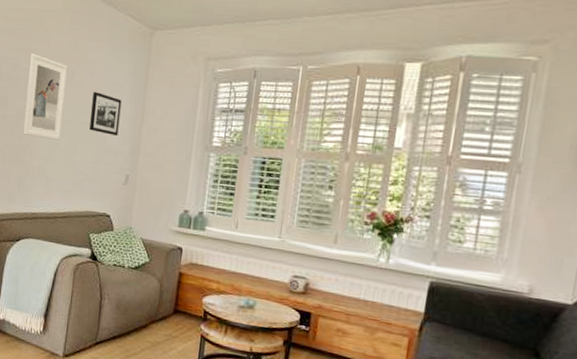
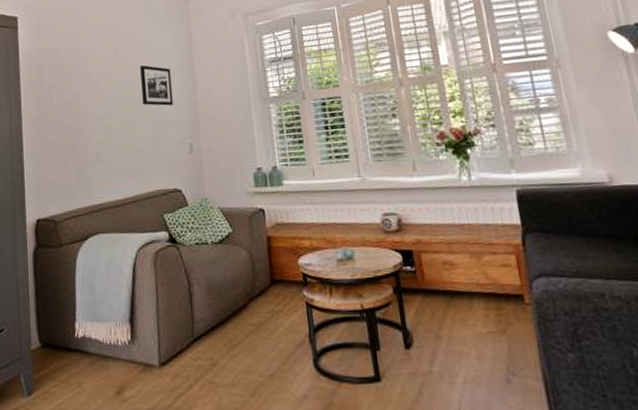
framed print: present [23,53,67,140] -> none [69,39,114,123]

